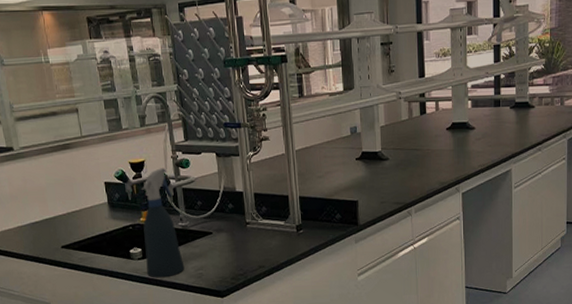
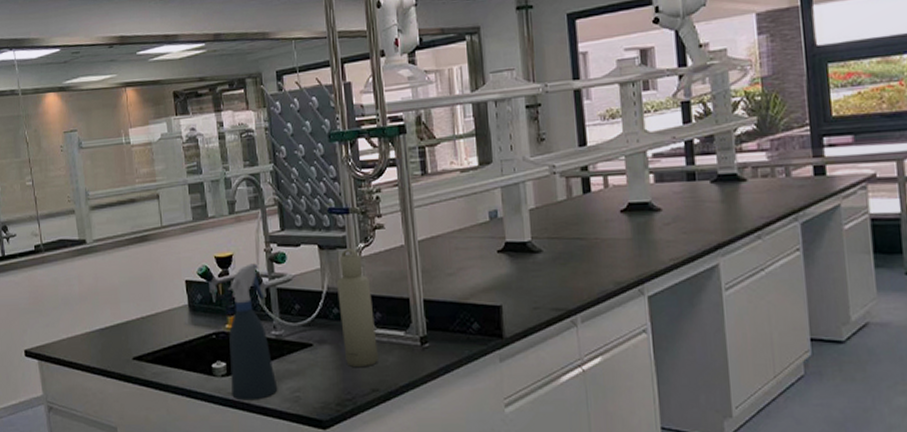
bottle: none [231,156,264,249] -> present [337,248,378,367]

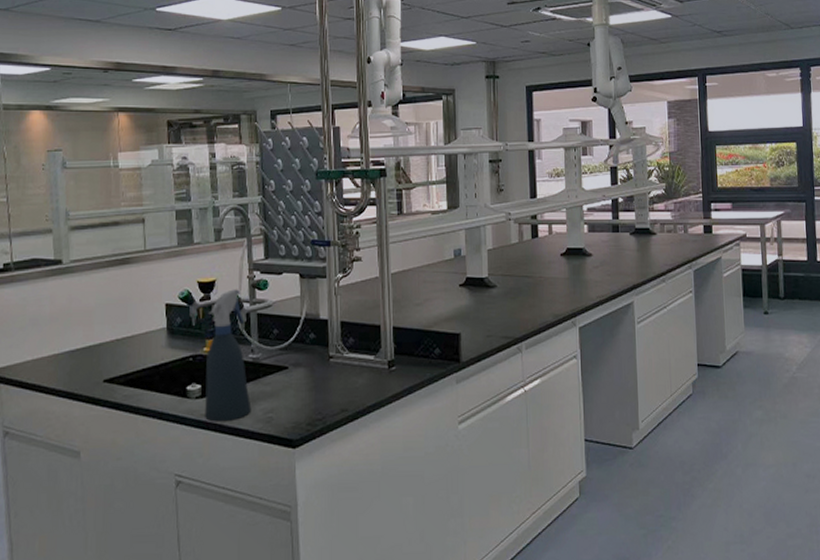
bottle: present [337,248,378,367] -> none [315,278,349,388]

